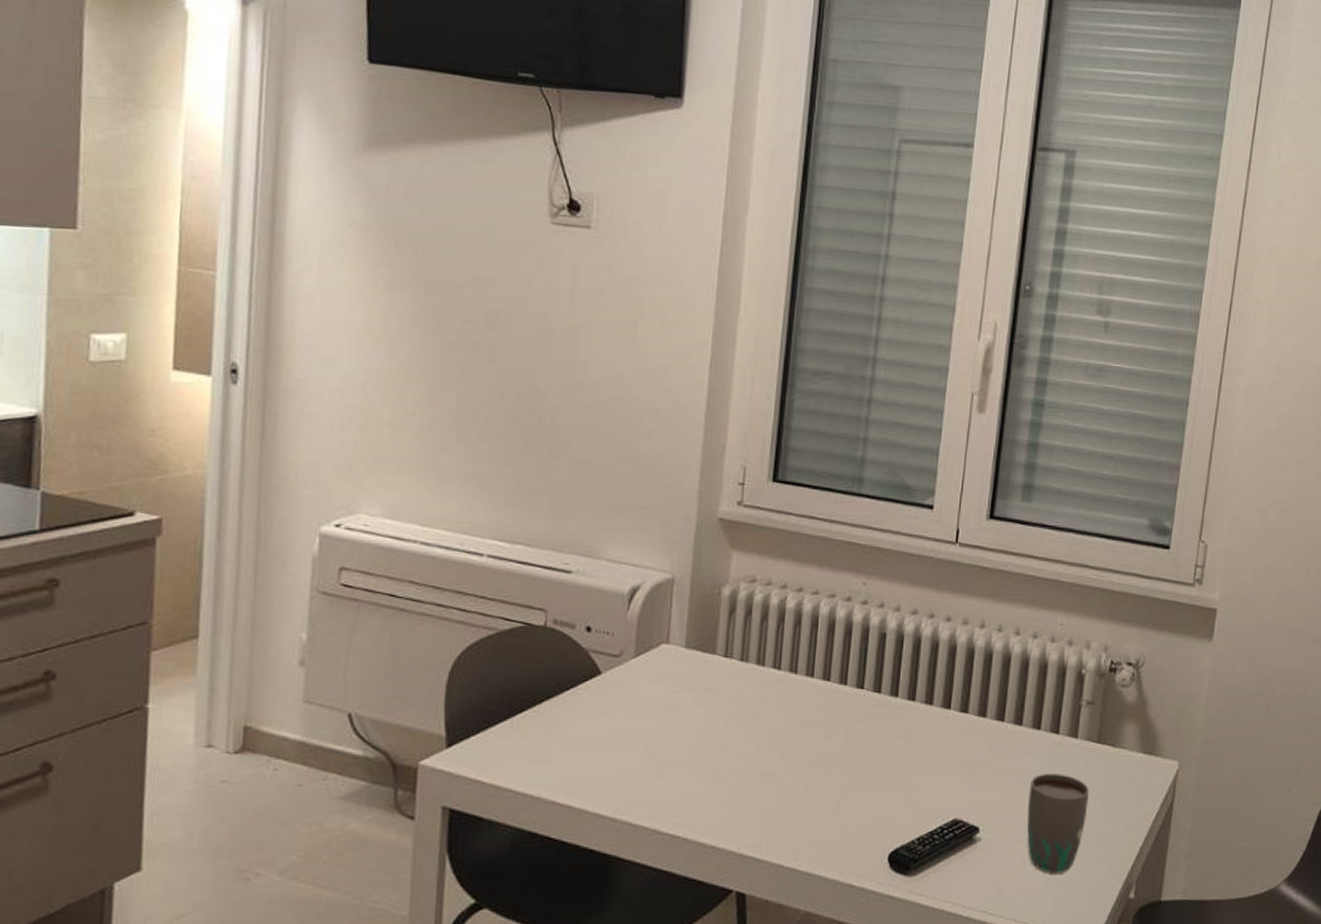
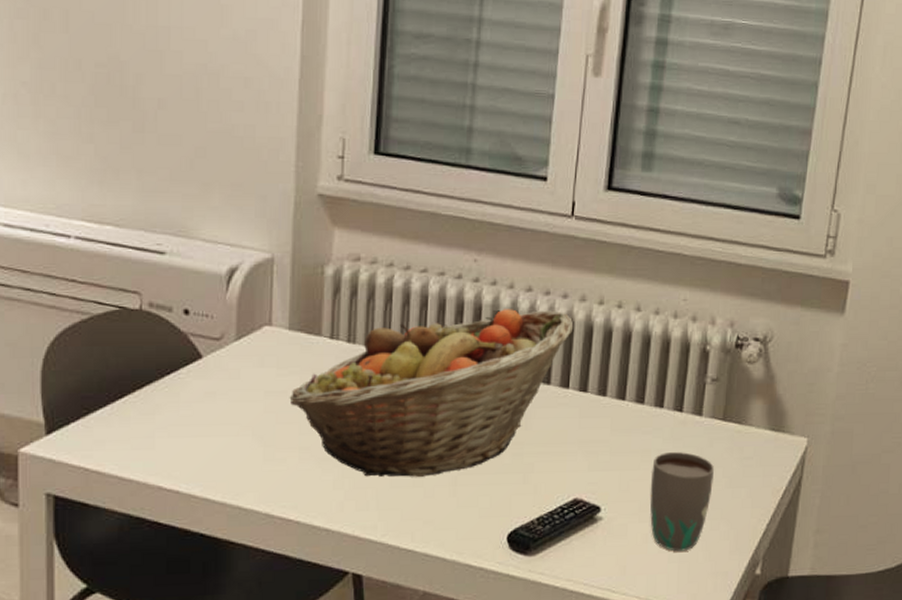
fruit basket: none [682,631,956,795] -> present [289,309,574,477]

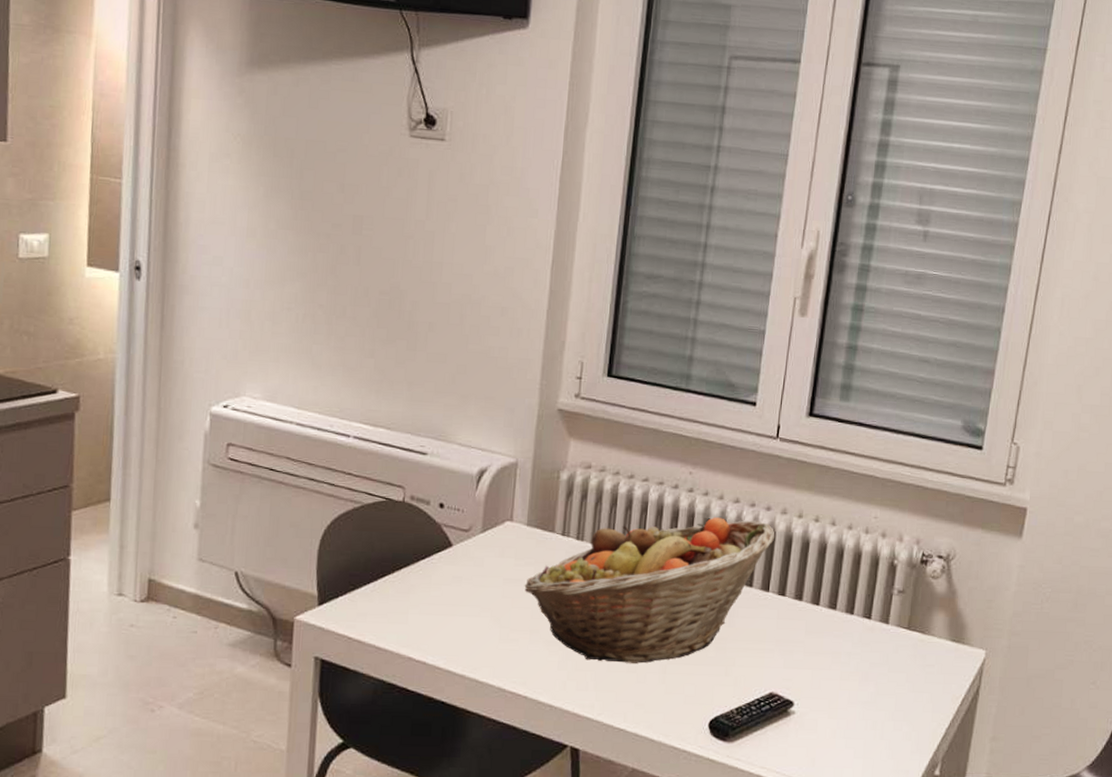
mug: present [649,452,714,552] -> none [838,656,898,748]

